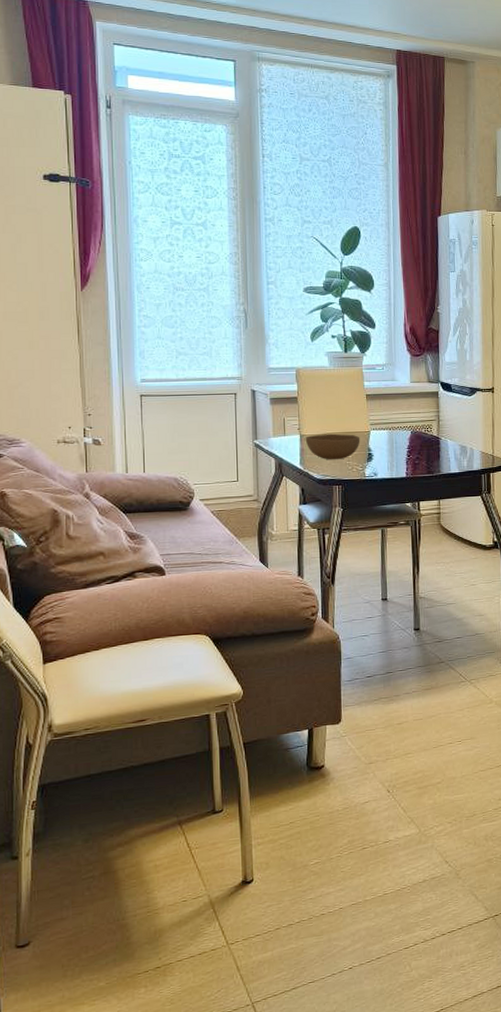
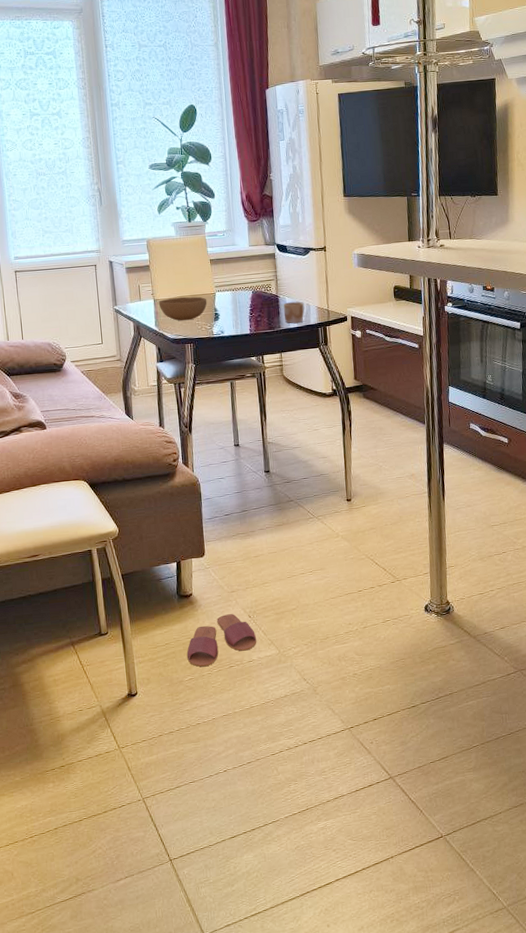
slippers: none [314,788,395,849] -> present [186,614,257,667]
cup: none [444,445,467,469] -> present [283,301,304,324]

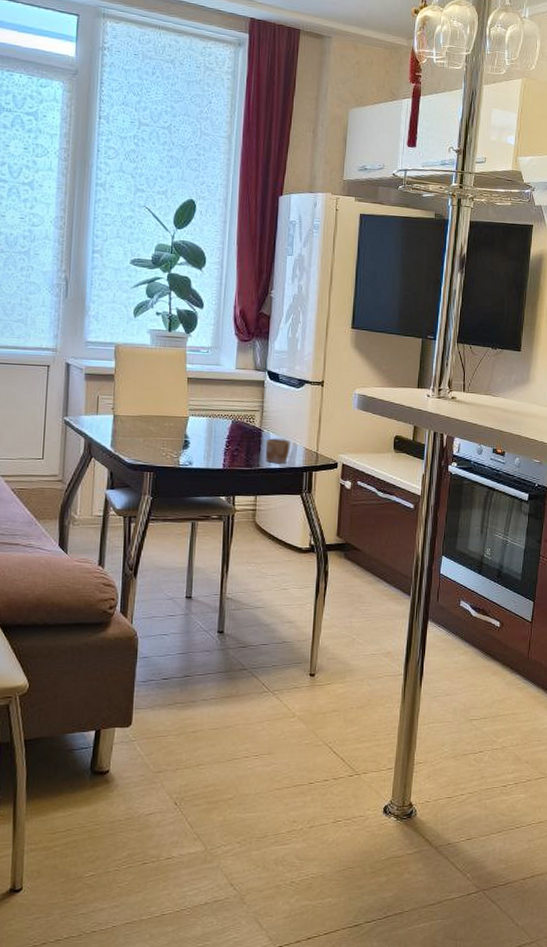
bowl: present [158,296,207,321] -> none [118,416,178,445]
slippers: present [186,614,257,667] -> none [91,799,181,862]

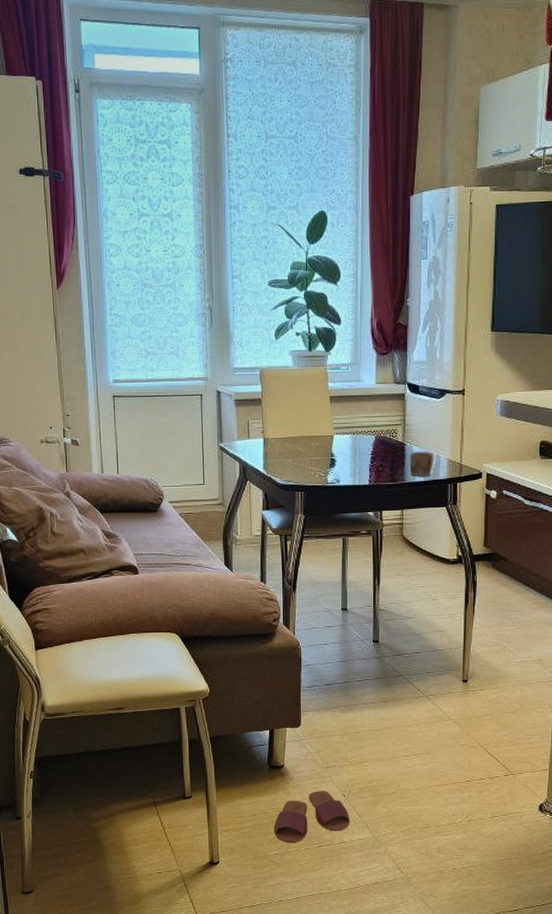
slippers: none [91,799,181,862] -> present [274,791,350,843]

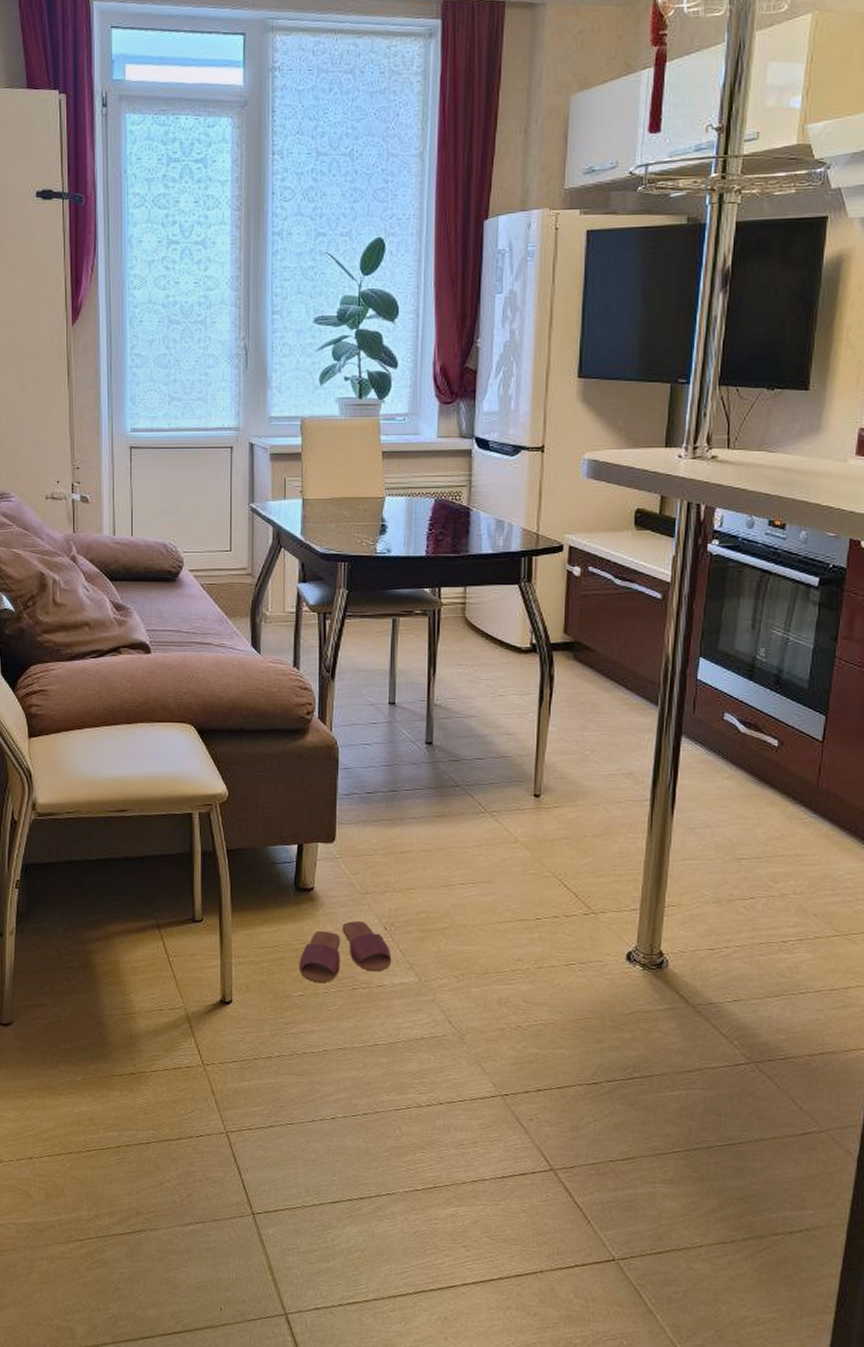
cup: present [409,452,433,477] -> none [475,518,504,549]

